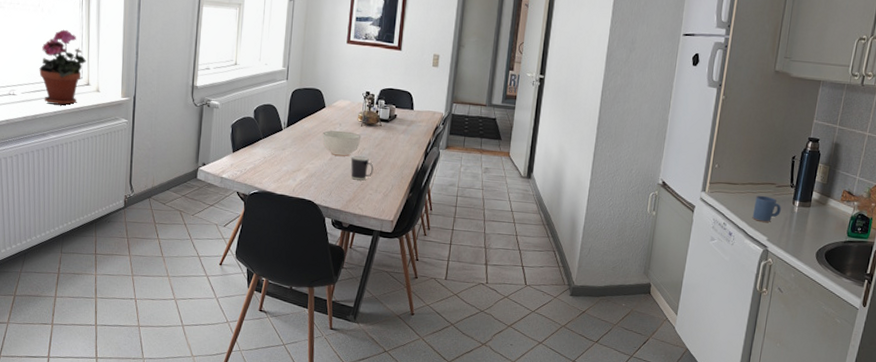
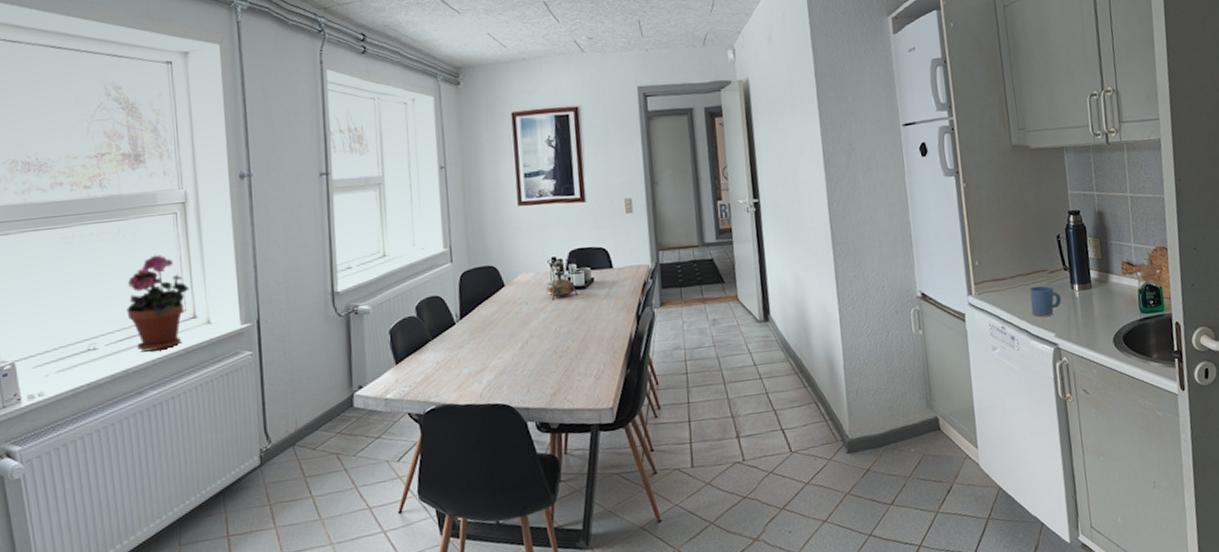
bowl: present [322,130,361,156] -> none [505,309,556,342]
mug: present [350,156,374,181] -> none [546,336,578,367]

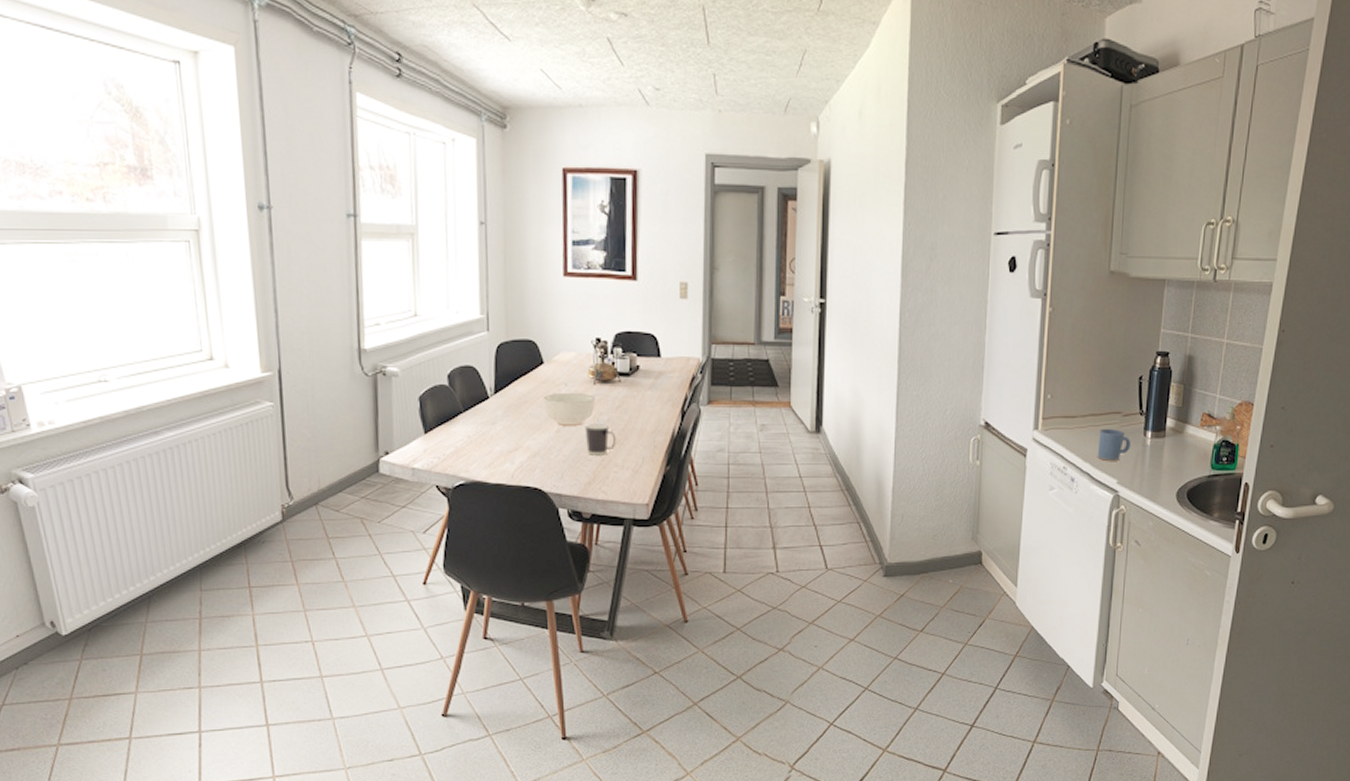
potted plant: present [127,254,190,352] -> none [138,286,205,390]
bowl: none [505,309,556,342] -> present [543,392,596,426]
mug: none [546,336,578,367] -> present [584,424,616,455]

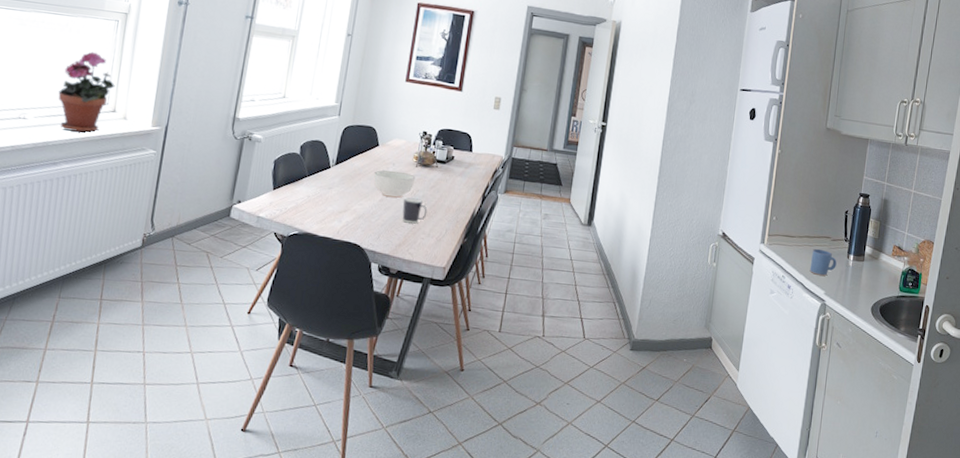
potted plant: none [138,286,205,390] -> present [58,51,115,133]

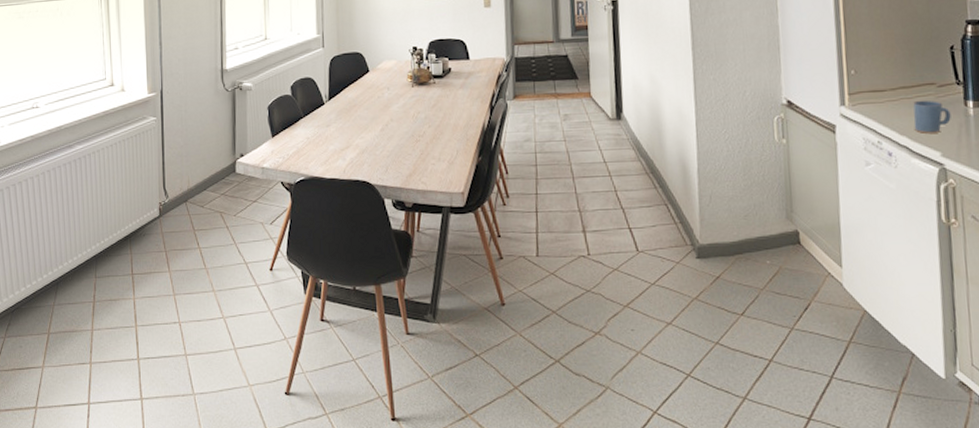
potted plant: present [58,51,115,133] -> none [61,30,109,112]
bowl: present [373,170,416,198] -> none [369,95,414,125]
mug: present [402,197,428,224] -> none [405,121,433,150]

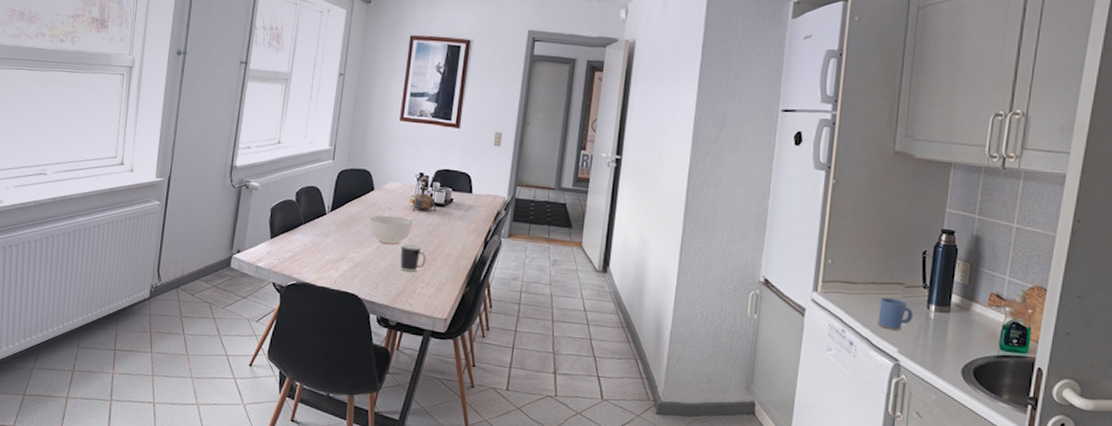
bowl: none [369,95,414,125] -> present [369,215,413,245]
mug: none [405,121,433,150] -> present [400,244,426,272]

